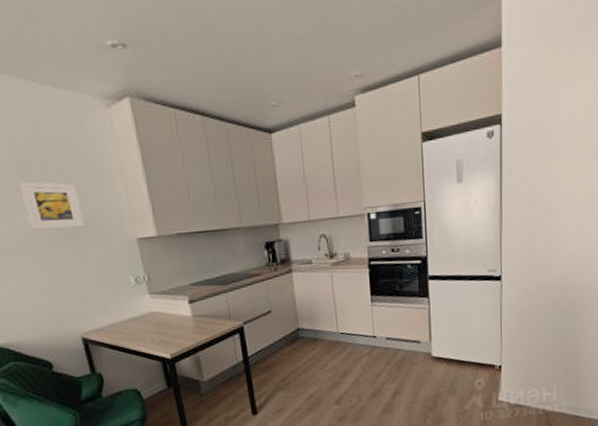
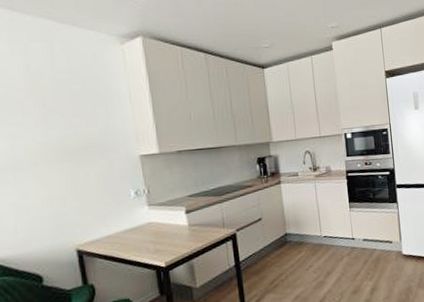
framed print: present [18,182,85,231] -> none [29,105,90,149]

